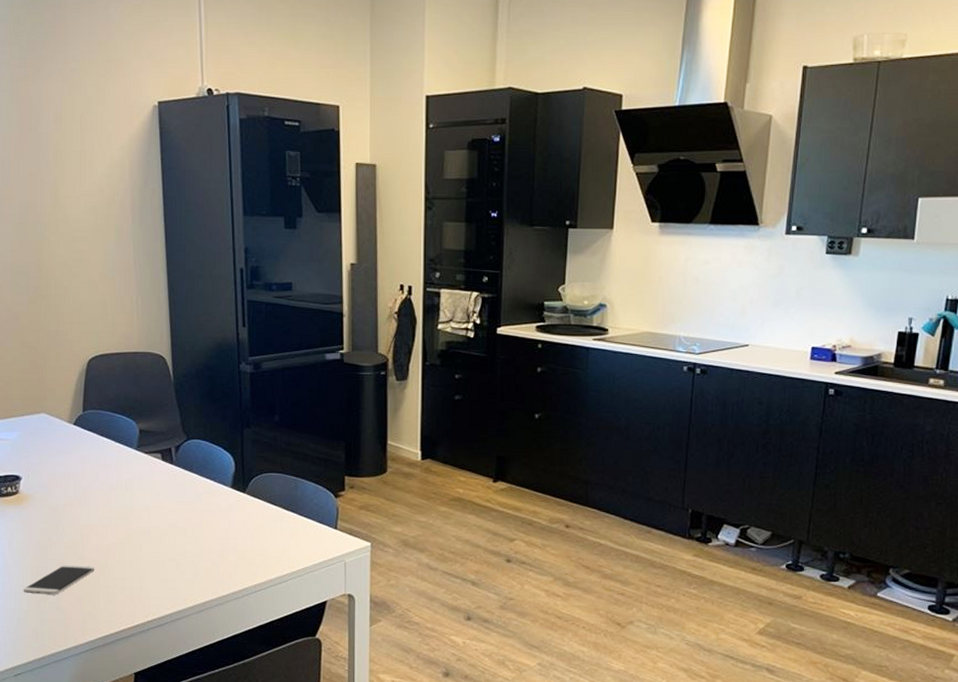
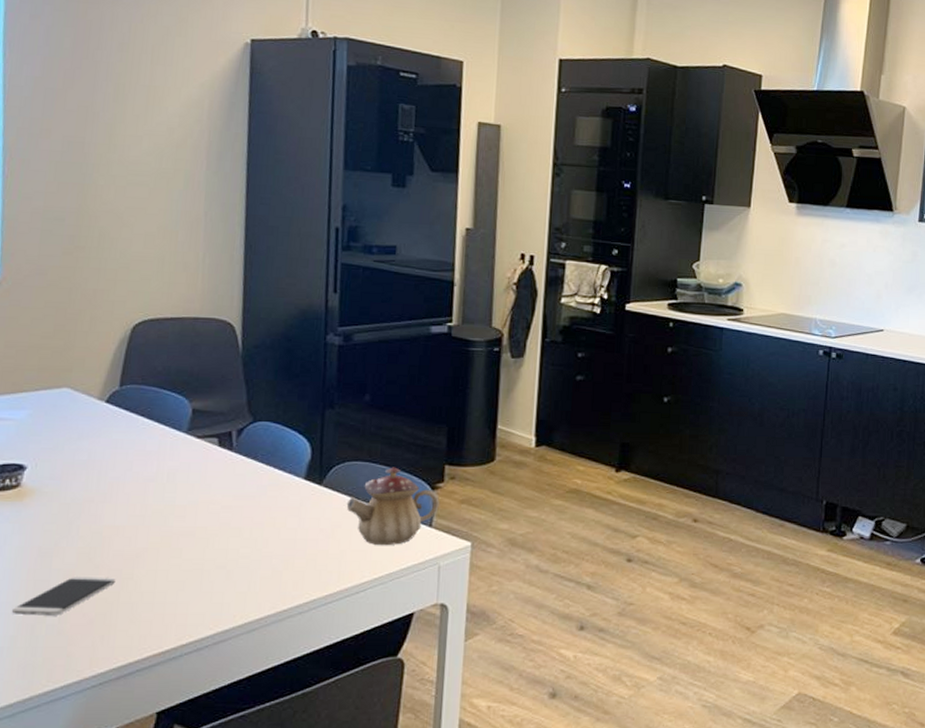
teapot: none [266,477,342,545] -> present [346,467,439,546]

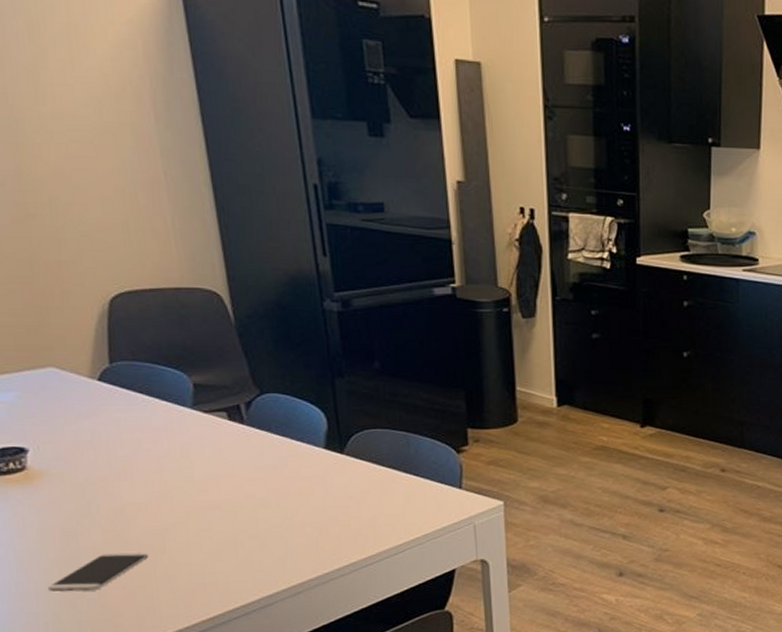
teapot: present [346,467,439,546] -> none [372,432,467,509]

